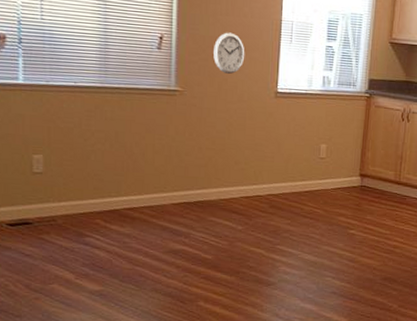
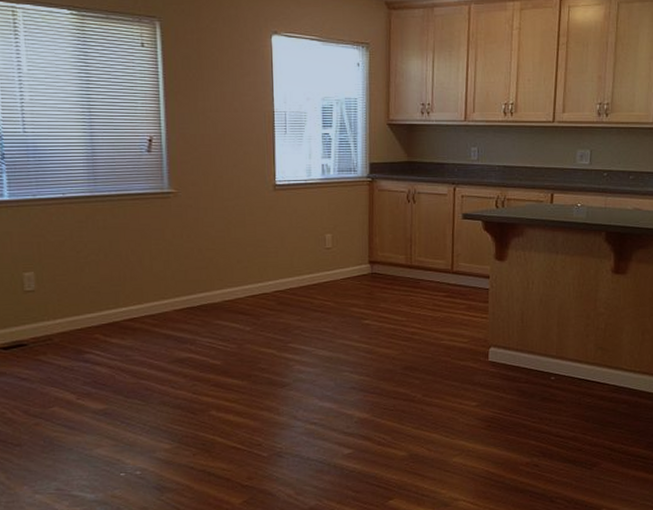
wall clock: present [213,32,245,75] -> none [206,128,239,172]

